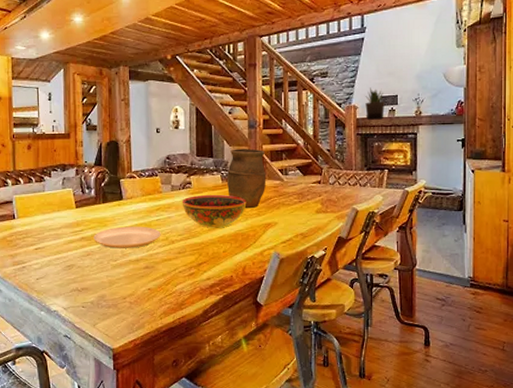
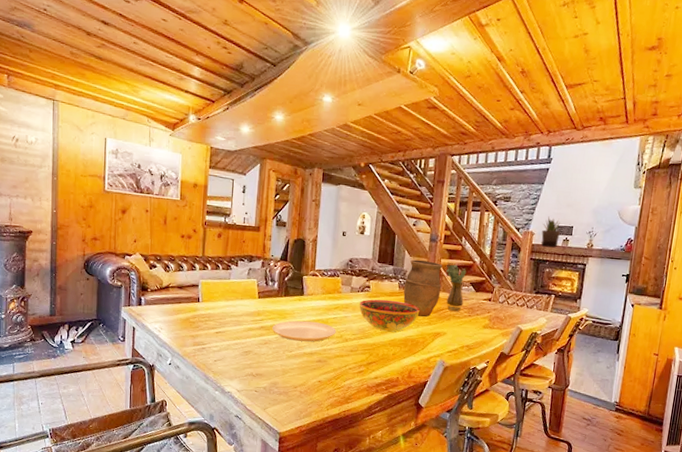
vase: none [269,147,292,200] -> present [446,261,467,313]

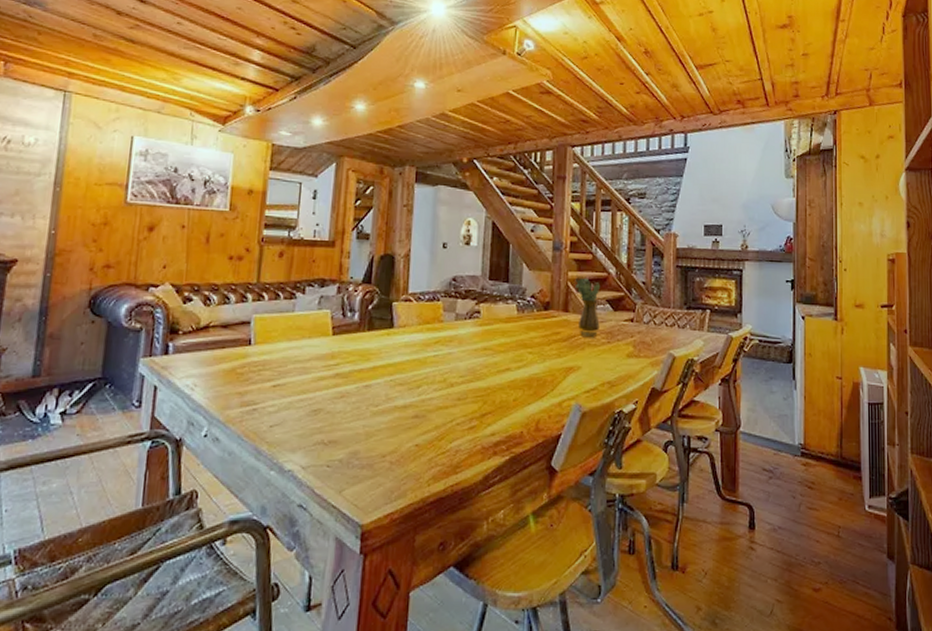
plate: present [272,320,337,342] -> none [351,362,438,391]
bowl: present [359,299,420,332] -> none [467,327,546,370]
vase: present [403,259,443,317] -> none [523,274,571,348]
planter: present [541,216,560,248] -> none [686,214,708,252]

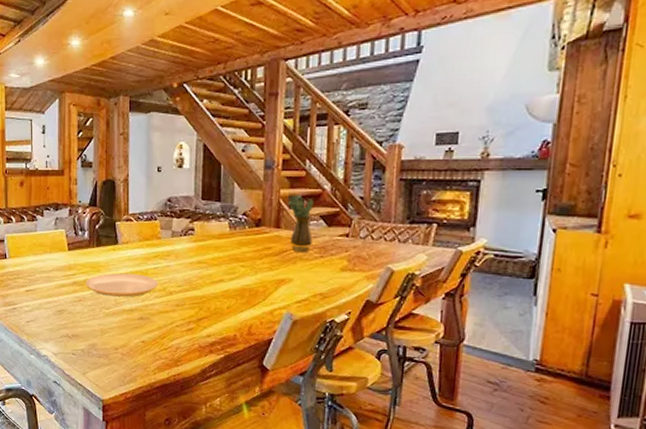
plate: none [351,362,438,391] -> present [86,273,158,297]

